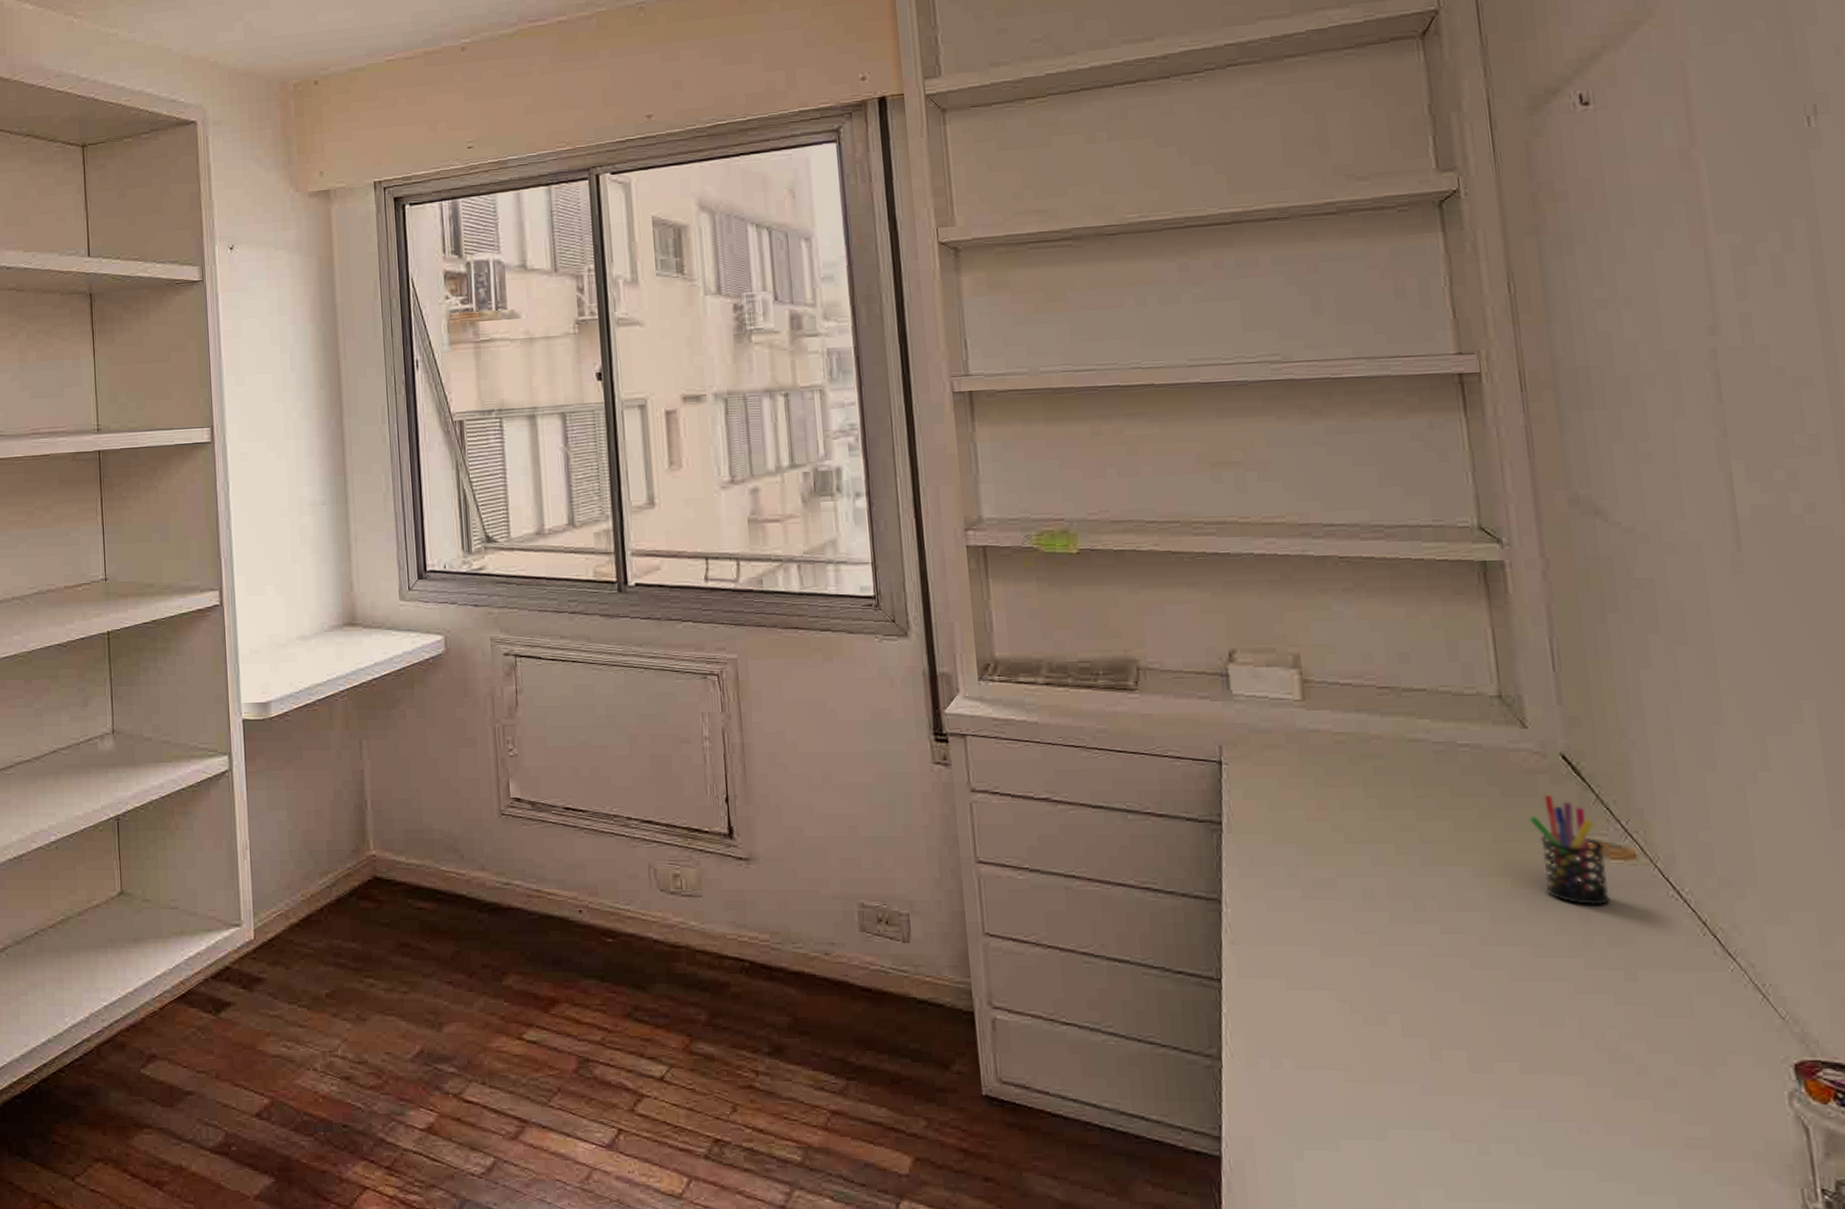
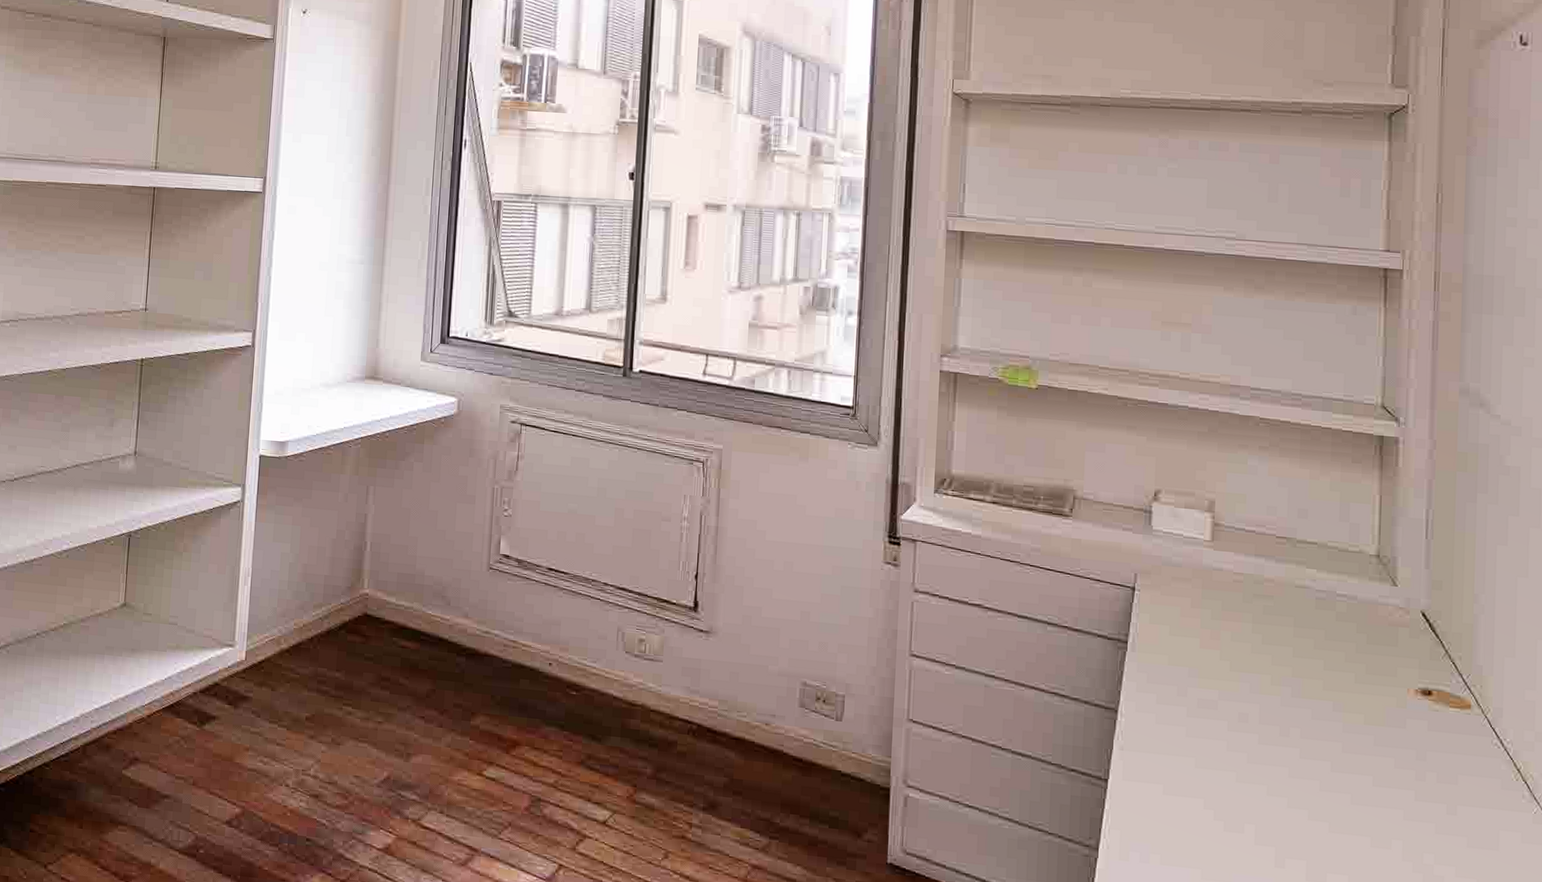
pen holder: present [1529,794,1611,906] -> none [1387,645,1446,747]

